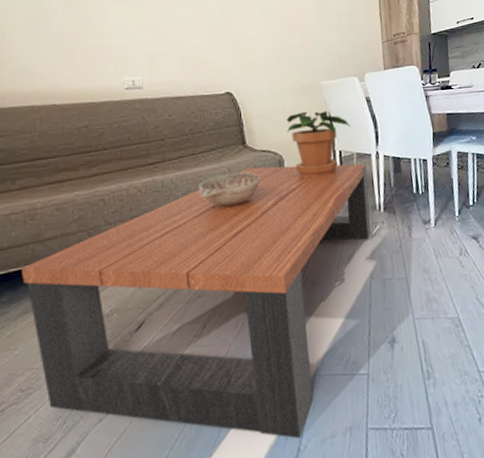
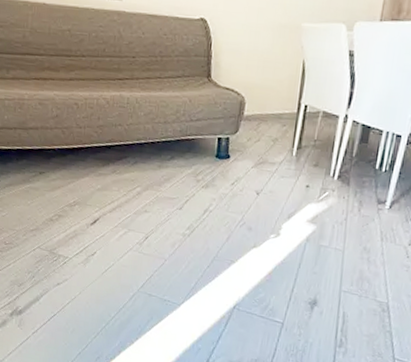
coffee table: present [20,163,372,439] -> none [9,103,331,353]
decorative bowl: present [199,171,260,207] -> none [159,104,219,137]
potted plant: present [286,111,350,178] -> none [255,54,324,129]

